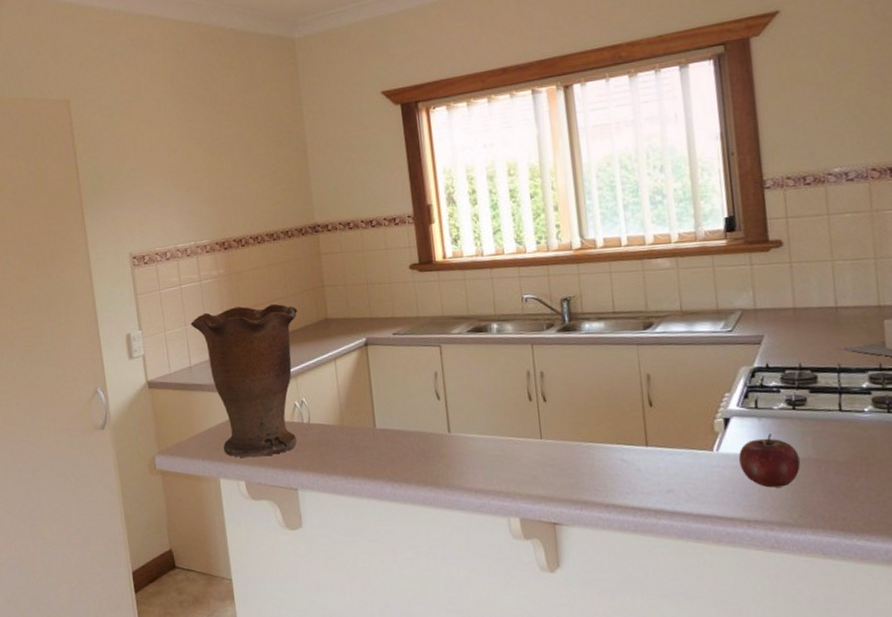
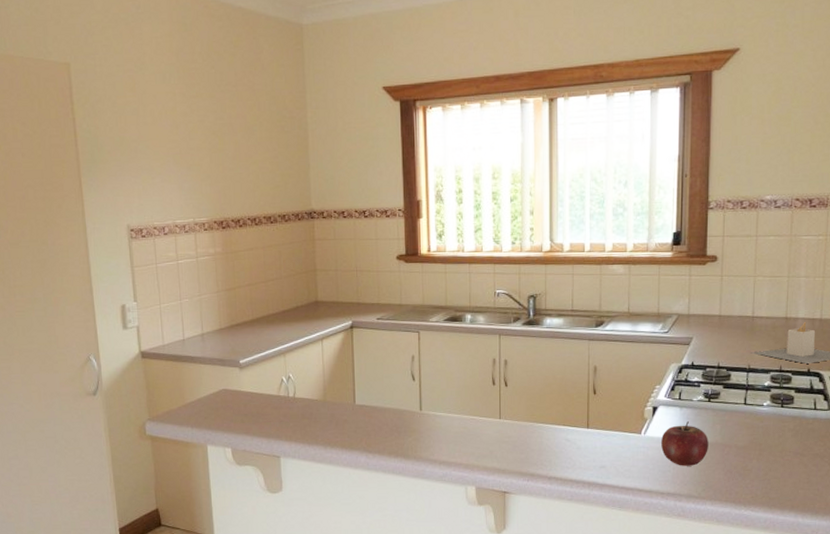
vase: present [190,304,298,458] -> none [186,285,290,427]

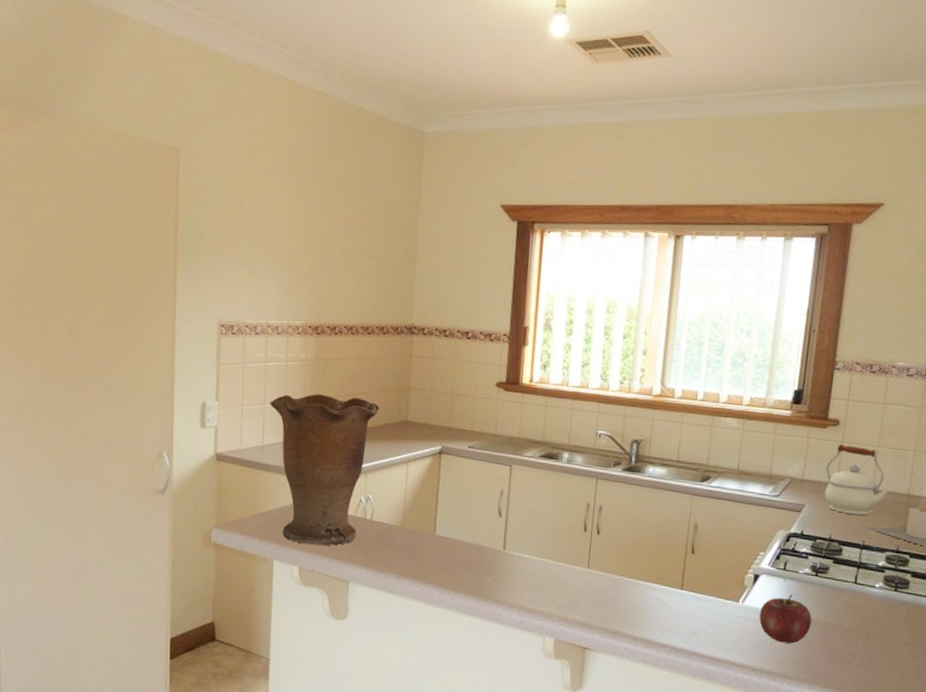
vase: none [186,285,290,427] -> present [270,394,380,546]
kettle: none [709,278,770,341] -> present [824,444,891,515]

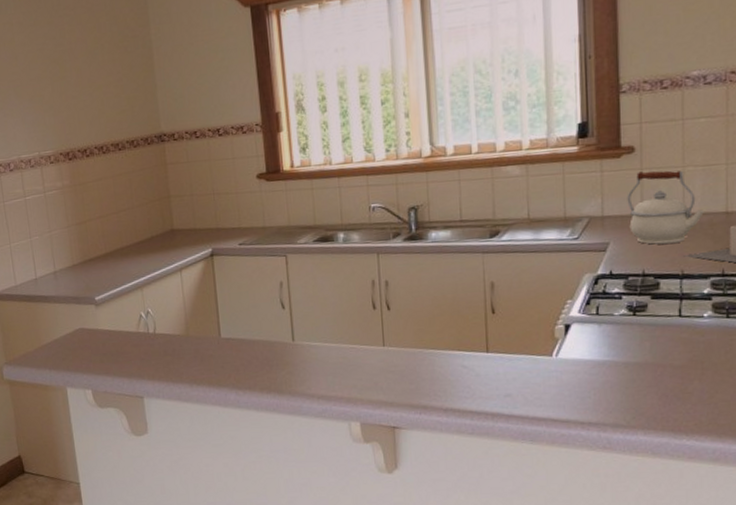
vase: present [270,394,380,546] -> none [35,215,144,368]
apple: present [759,594,812,644] -> none [577,339,637,391]

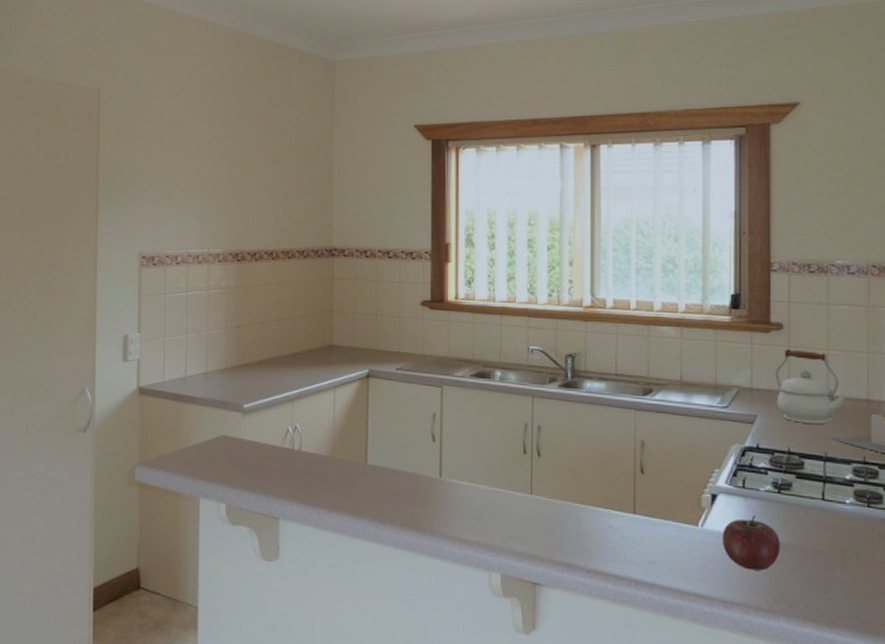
apple: none [577,339,637,391] -> present [723,515,780,571]

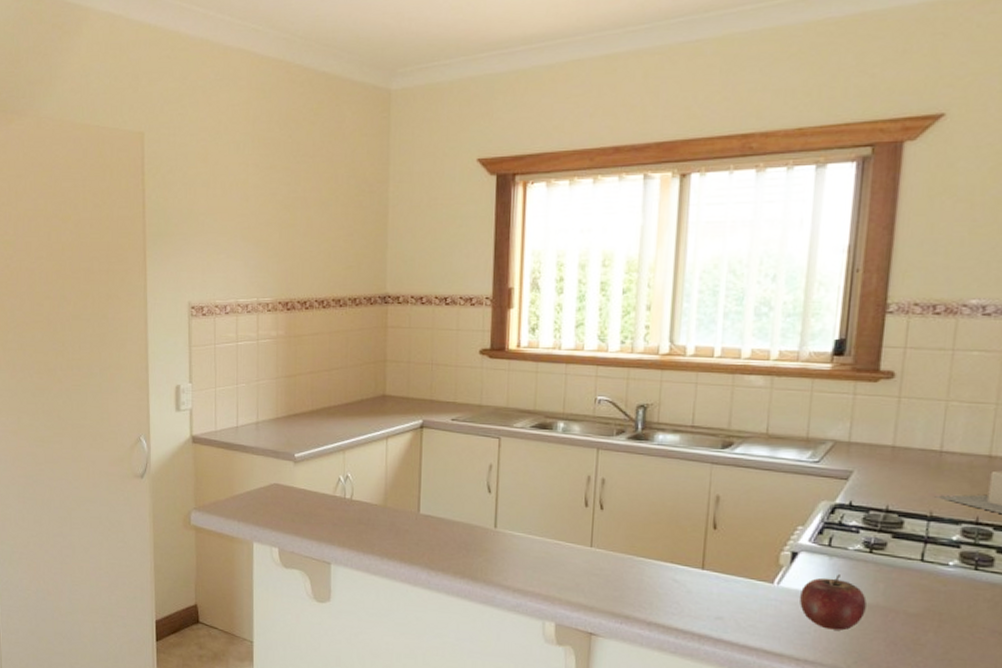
kettle: present [775,349,848,424] -> none [877,400,966,481]

